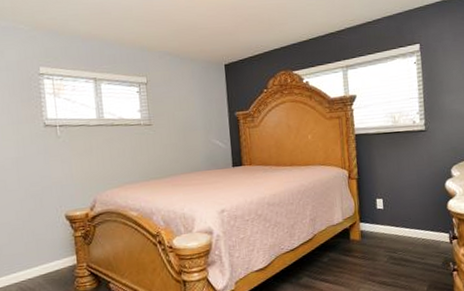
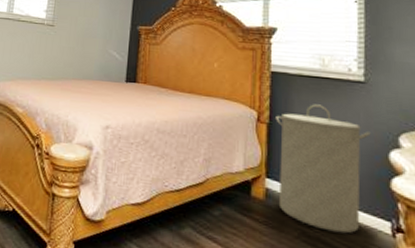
laundry hamper: none [362,155,432,252] -> present [276,104,371,234]

